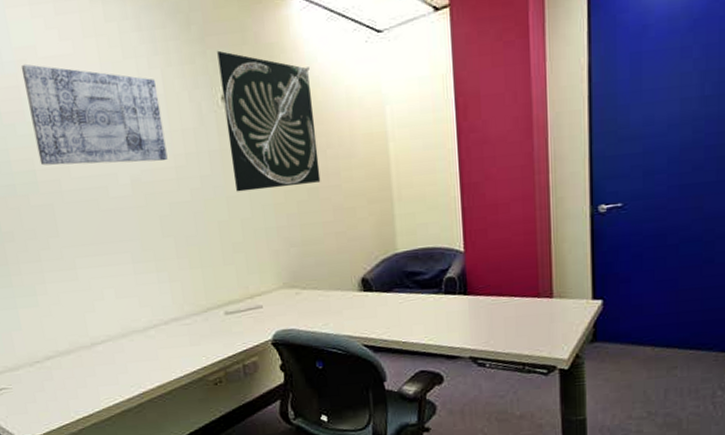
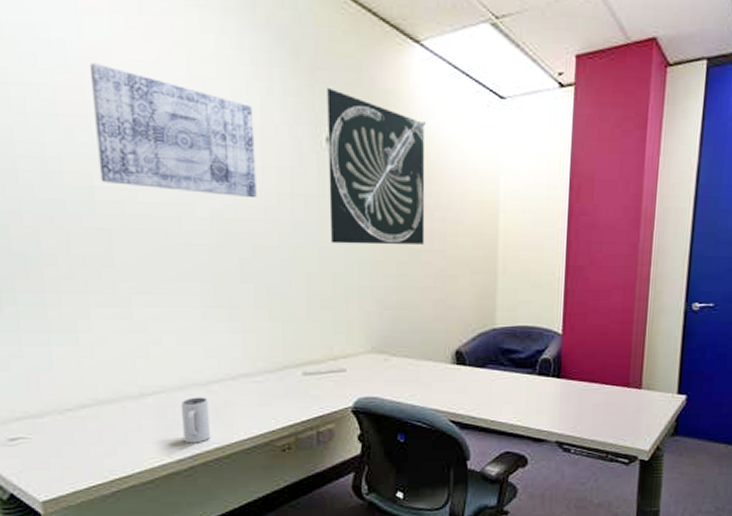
mug: none [125,342,152,384] -> present [181,397,210,443]

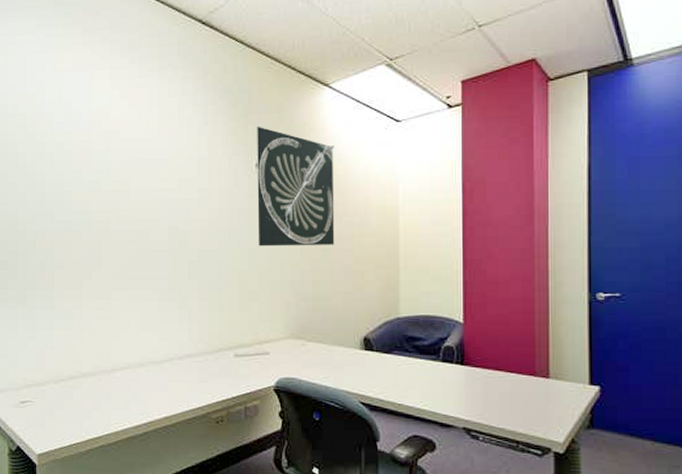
wall art: present [89,62,257,199] -> none [95,124,203,214]
mug: present [181,397,210,443] -> none [141,373,161,412]

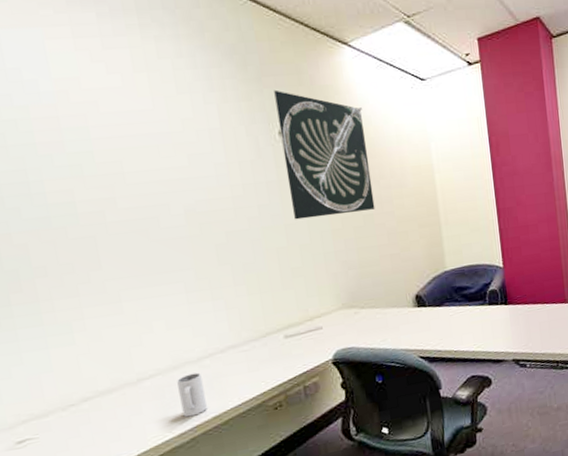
mug: none [141,373,161,412] -> present [177,372,207,418]

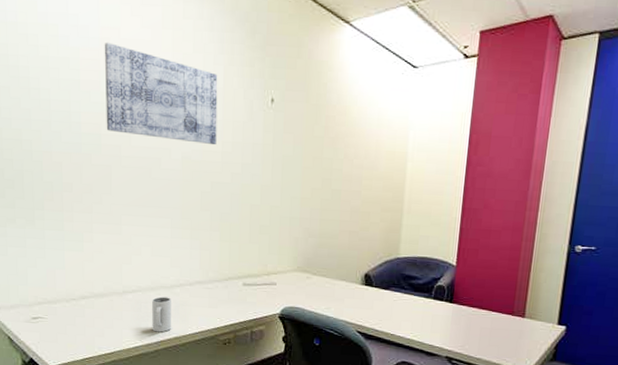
wall art: none [61,94,224,197] -> present [104,42,218,145]
map: present [274,89,375,220] -> none [270,59,351,186]

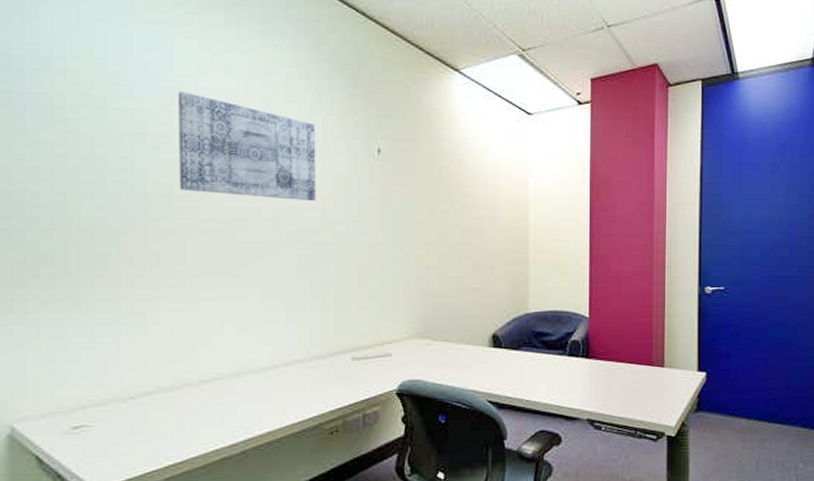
mug: present [152,296,171,333] -> none [238,383,262,428]

